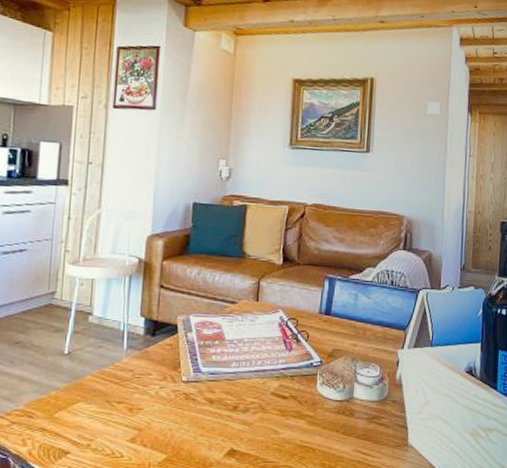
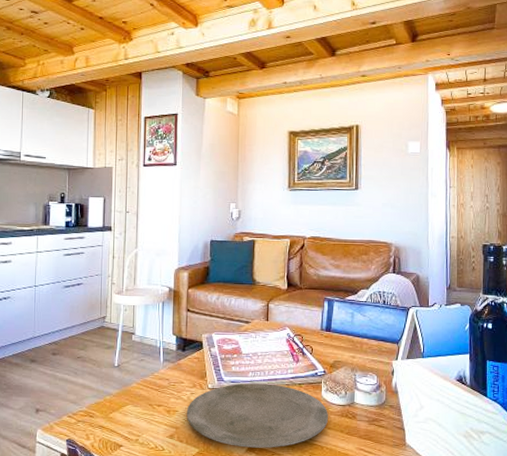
plate: none [153,375,323,452] -> present [186,383,328,448]

